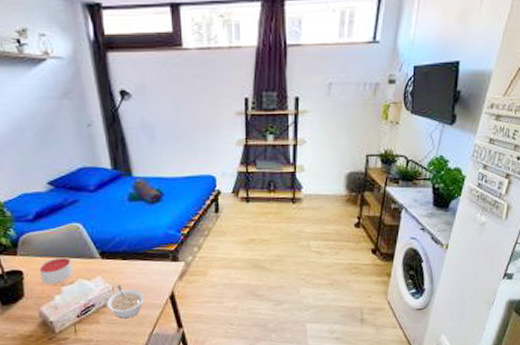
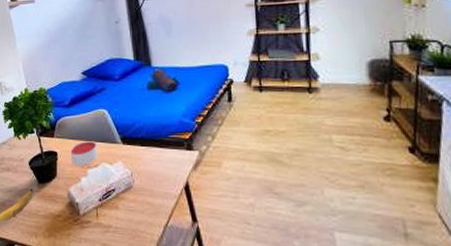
legume: present [106,285,145,319] -> none [125,171,160,207]

